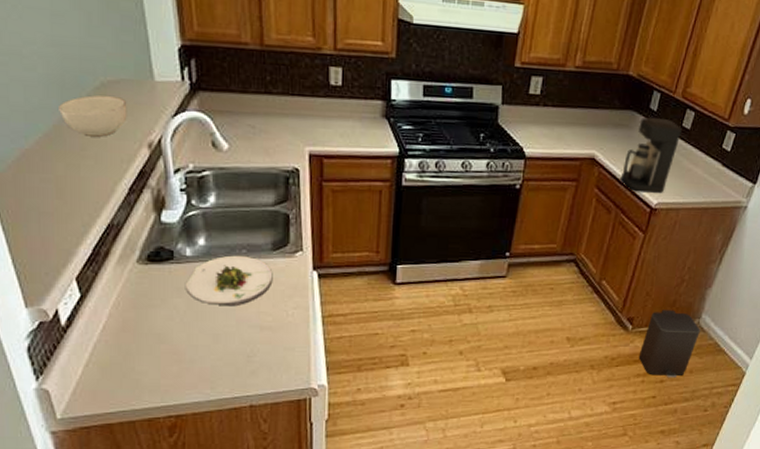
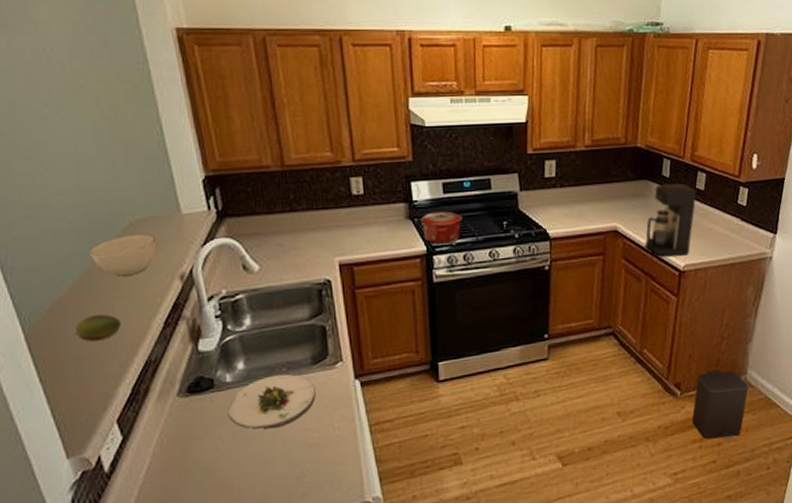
fruit: none [40,172,86,198] -> present [75,314,121,342]
casserole: none [396,114,441,148] -> present [420,211,464,244]

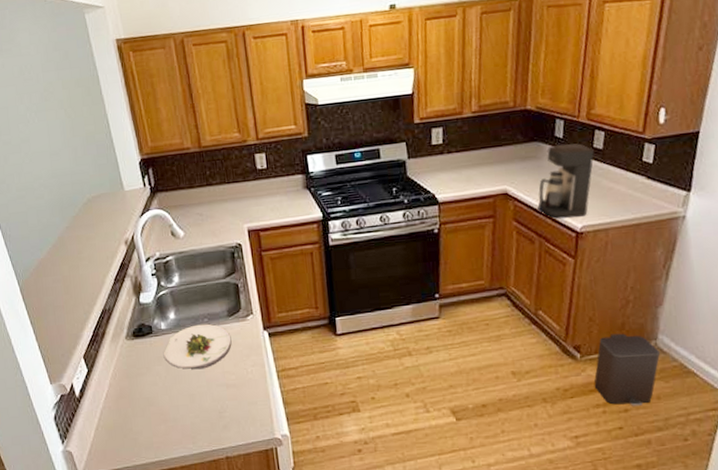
fruit: present [75,314,121,342] -> none [53,272,84,294]
bowl: present [89,233,158,276] -> none [61,207,108,242]
casserole: present [420,211,464,244] -> none [316,180,355,211]

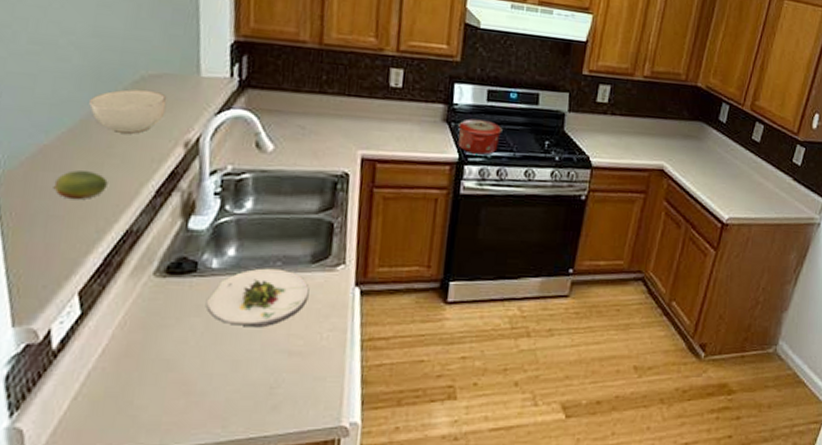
fruit: none [53,272,84,294] -> present [53,170,108,200]
bowl: none [61,207,108,242] -> present [89,89,168,134]
casserole: none [316,180,355,211] -> present [457,118,504,155]
coffee maker: present [537,143,594,218] -> none [690,128,751,208]
pedal bin: present [594,333,661,406] -> none [712,335,779,414]

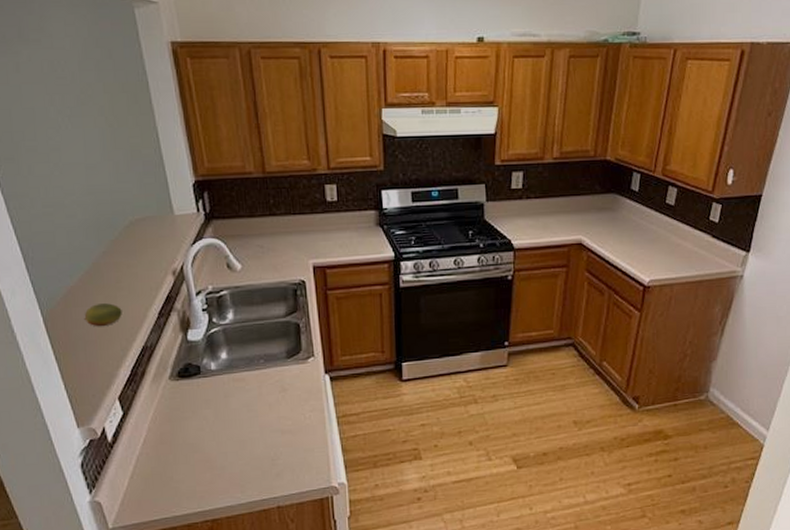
bowl: present [89,89,168,134] -> none [96,232,154,270]
salad plate: present [207,268,310,328] -> none [213,365,290,414]
casserole: present [457,118,504,155] -> none [389,219,431,251]

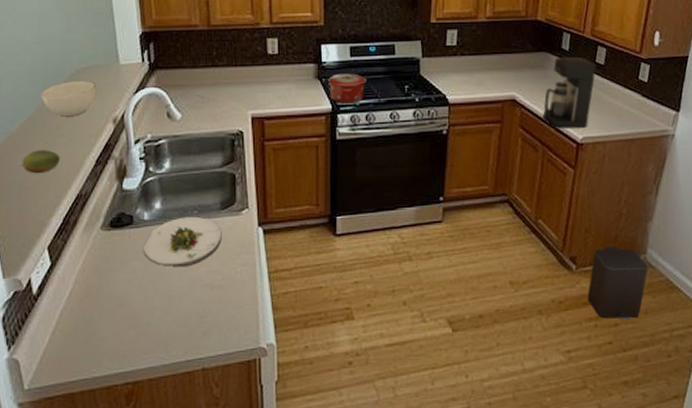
bowl: none [96,232,154,270] -> present [41,80,97,117]
salad plate: none [213,365,290,414] -> present [144,216,222,267]
casserole: none [389,219,431,251] -> present [327,73,368,104]
coffee maker: none [609,197,666,271] -> present [542,56,596,128]
pedal bin: none [649,385,711,455] -> present [587,246,649,321]

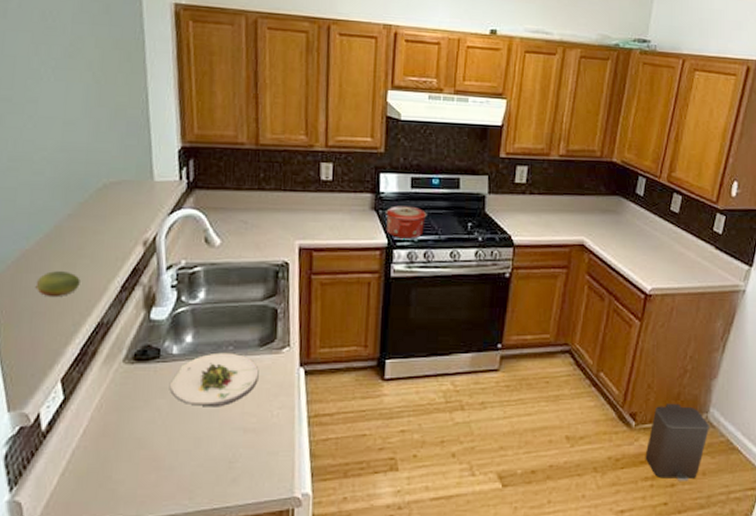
bowl: present [41,80,97,117] -> none [61,195,127,236]
coffee maker: present [542,56,596,128] -> none [611,202,670,278]

